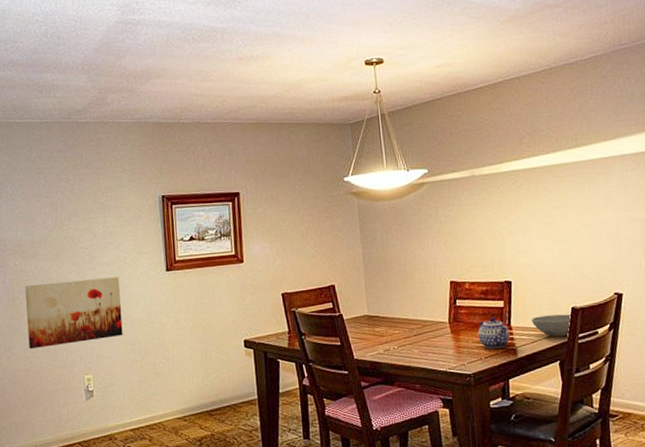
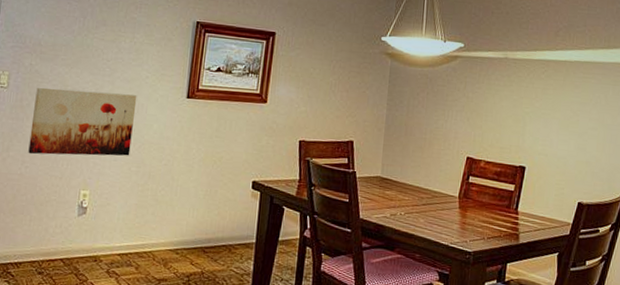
teapot: present [478,317,510,349] -> none [484,199,515,231]
bowl: present [531,314,571,337] -> none [537,205,576,230]

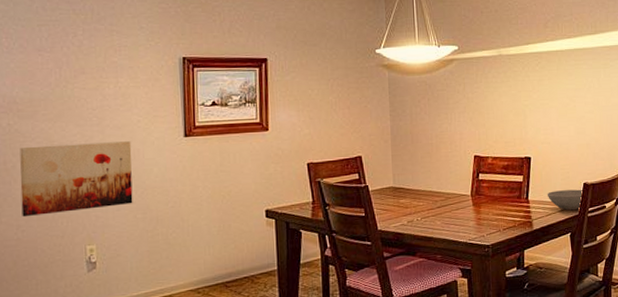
bowl: none [537,205,576,230] -> present [547,189,582,211]

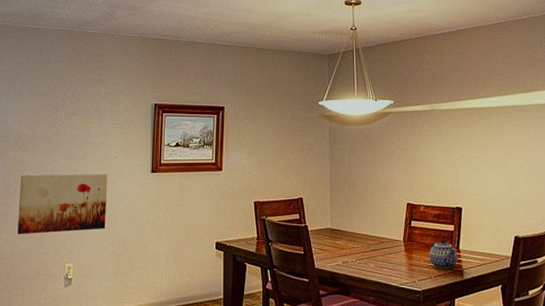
teapot: none [498,191,527,221] -> present [429,240,458,269]
bowl: present [547,189,582,211] -> none [477,242,514,263]

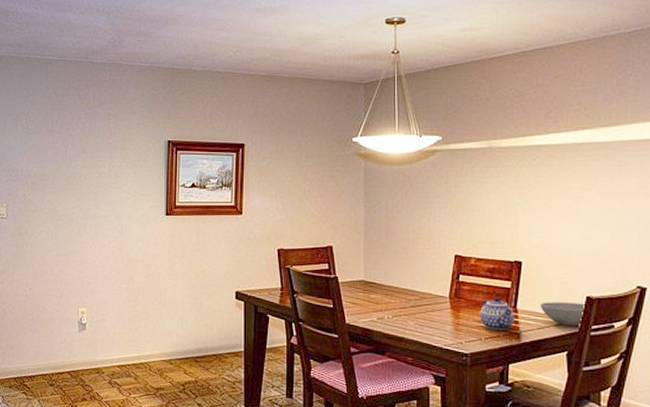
wall art: present [17,174,108,235] -> none [30,215,120,277]
bowl: none [477,242,514,263] -> present [539,302,585,326]

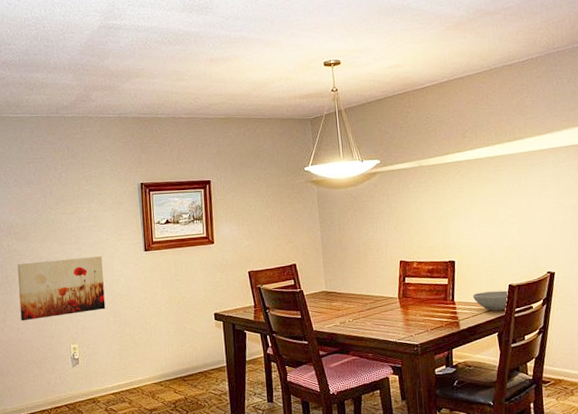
wall art: none [30,215,120,277] -> present [17,256,106,321]
teapot: present [480,297,514,330] -> none [425,293,453,322]

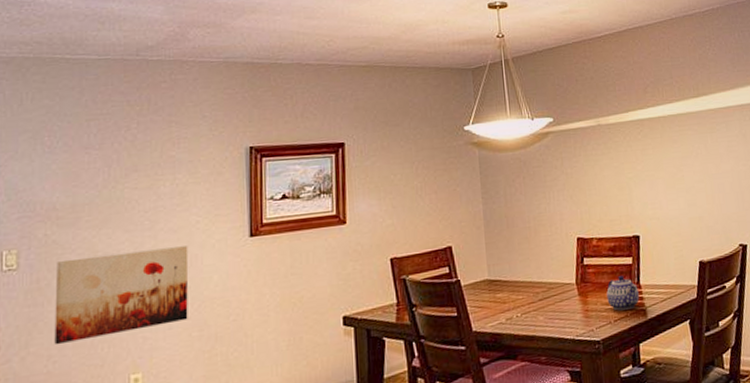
teapot: none [425,293,453,322] -> present [606,276,639,311]
bowl: present [472,290,508,311] -> none [660,268,699,294]

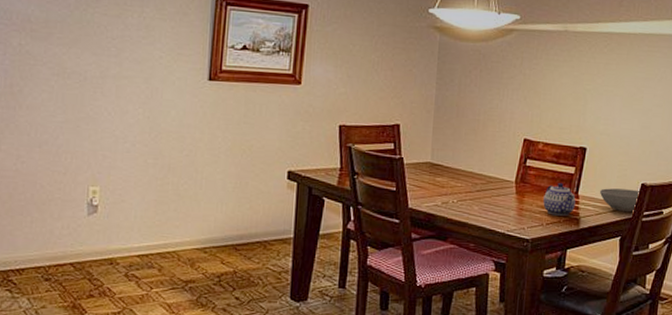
wall art: present [54,246,189,345] -> none [24,71,150,148]
bowl: none [660,268,699,294] -> present [599,188,639,213]

